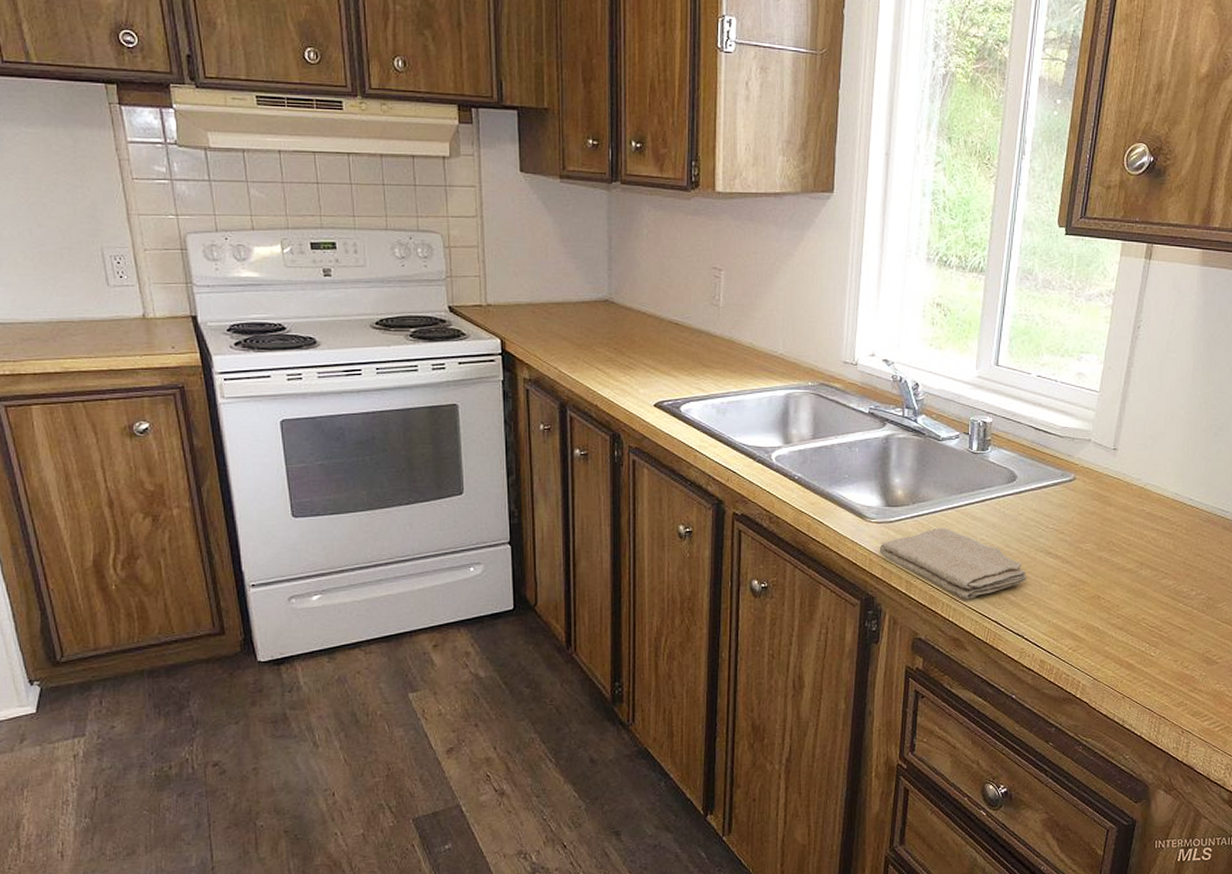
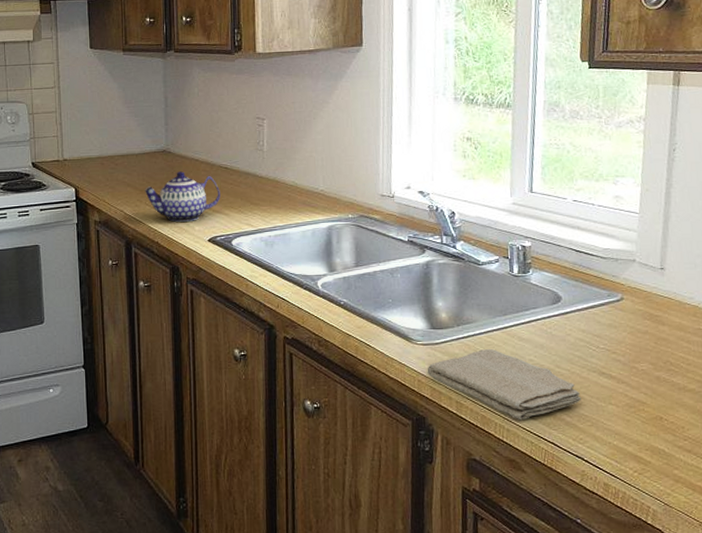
teapot: none [583,325,669,383] -> present [145,171,220,222]

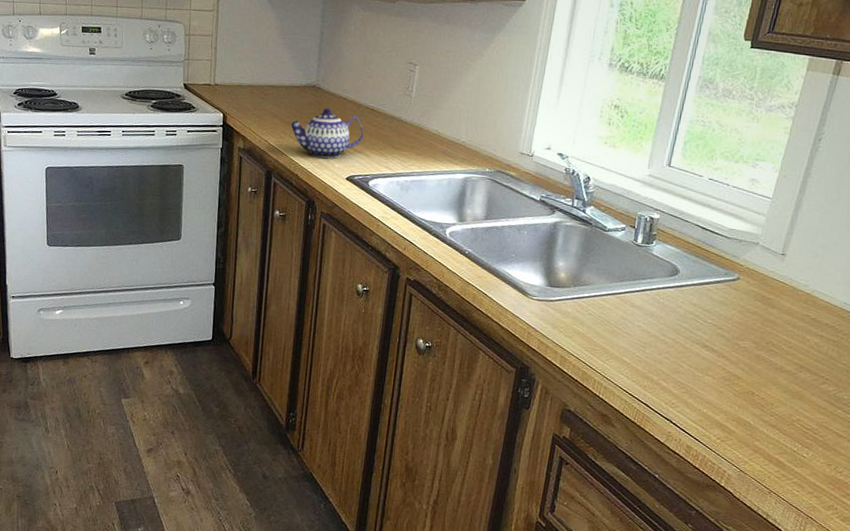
washcloth: present [427,349,581,421] -> none [537,311,681,381]

